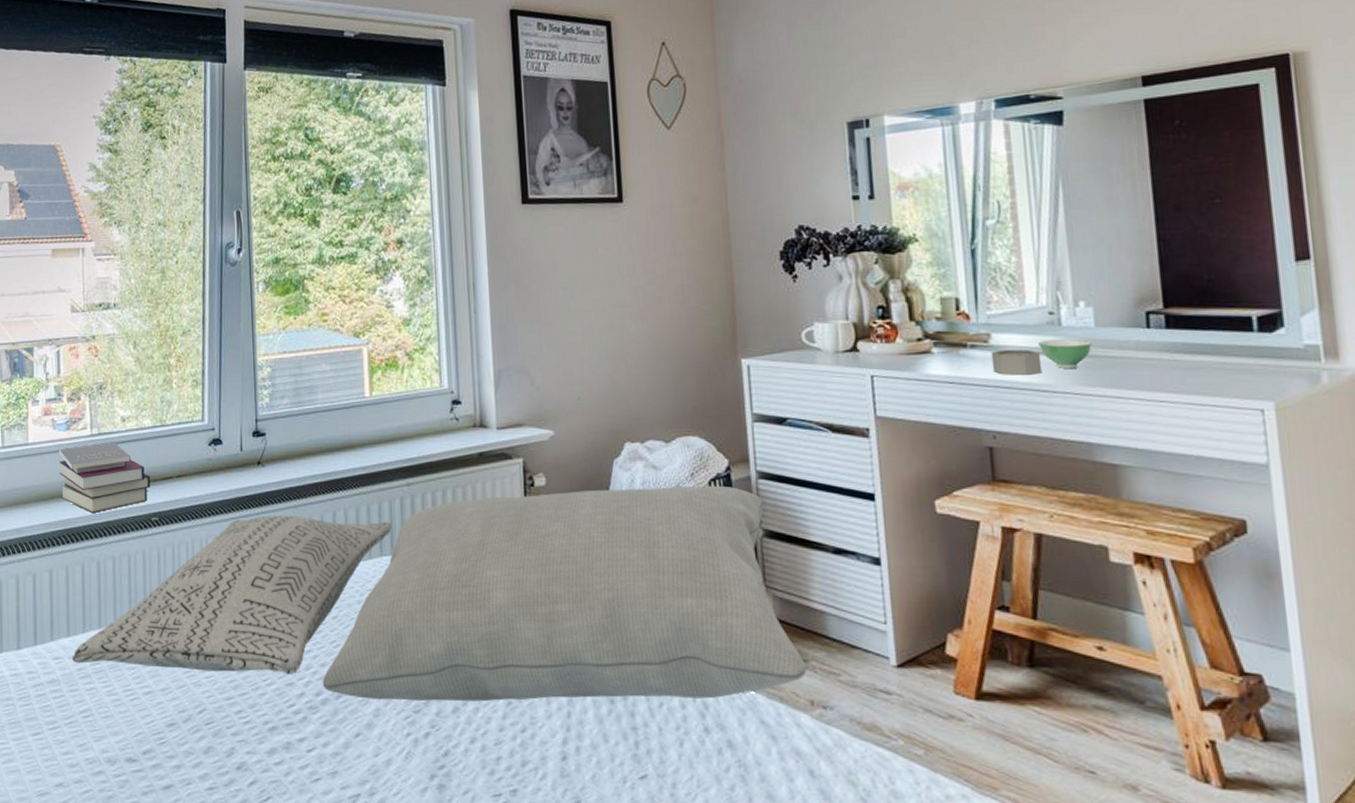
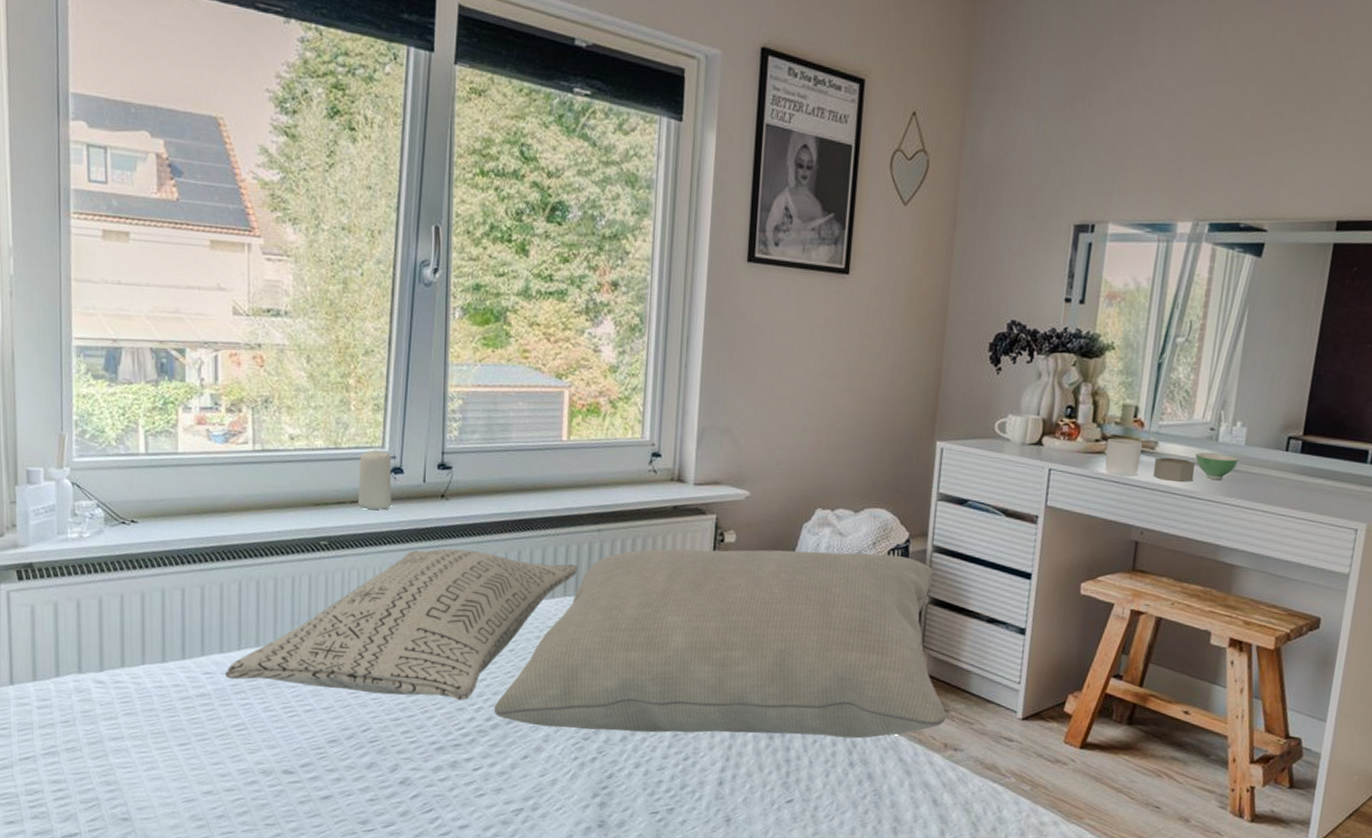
books: present [58,442,151,514] -> none [214,459,321,532]
candle: none [182,423,214,483] -> present [357,450,392,510]
mug: none [931,334,975,376] -> present [1105,438,1143,478]

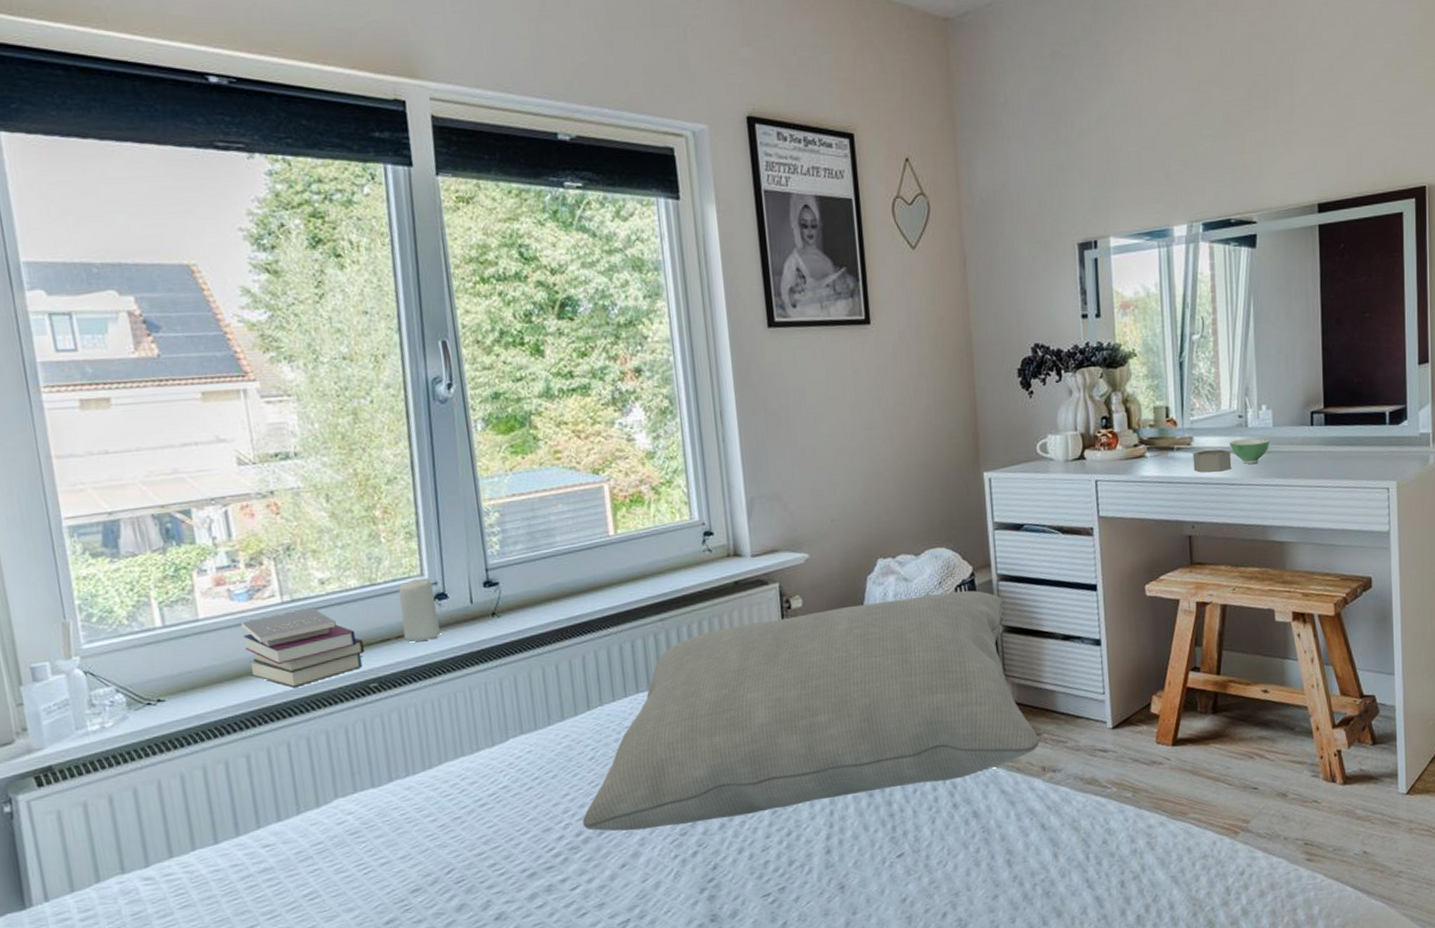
books: none [214,459,321,532] -> present [240,608,365,688]
pillow: present [224,548,578,701] -> none [286,659,647,848]
mug: present [1105,438,1143,478] -> none [1145,438,1180,477]

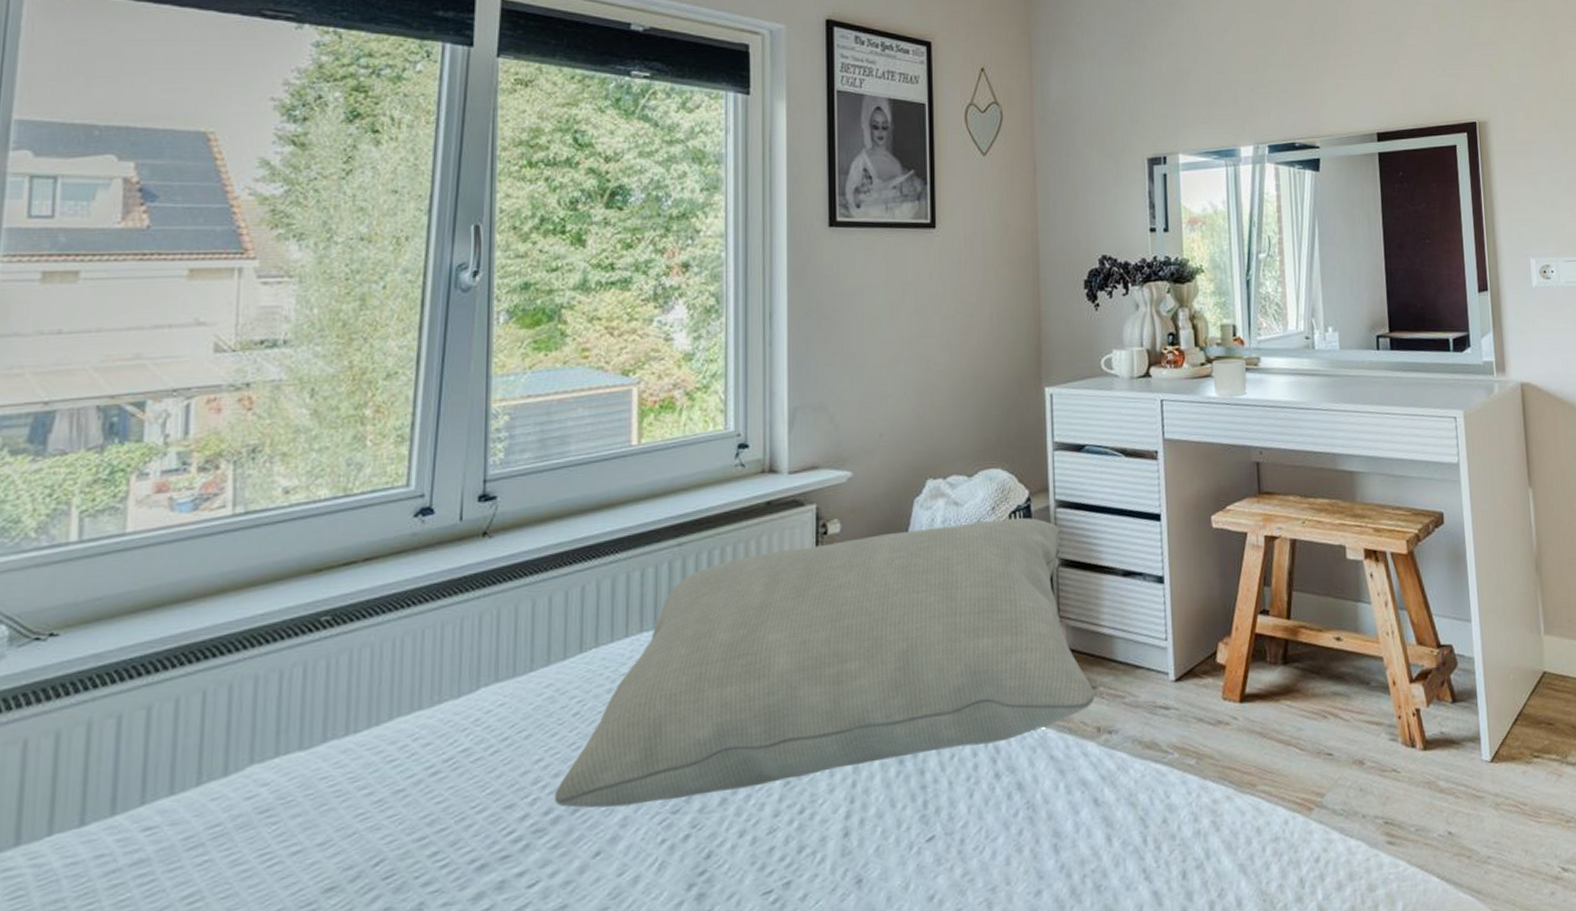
books: present [240,608,365,688] -> none [174,522,323,621]
candle: present [398,578,441,643] -> none [372,489,419,567]
mug: none [1145,438,1180,477] -> present [1212,358,1247,398]
jewelry box: present [1192,449,1232,473] -> none [1260,371,1300,396]
bowl: present [1230,438,1271,464] -> none [1297,361,1338,387]

